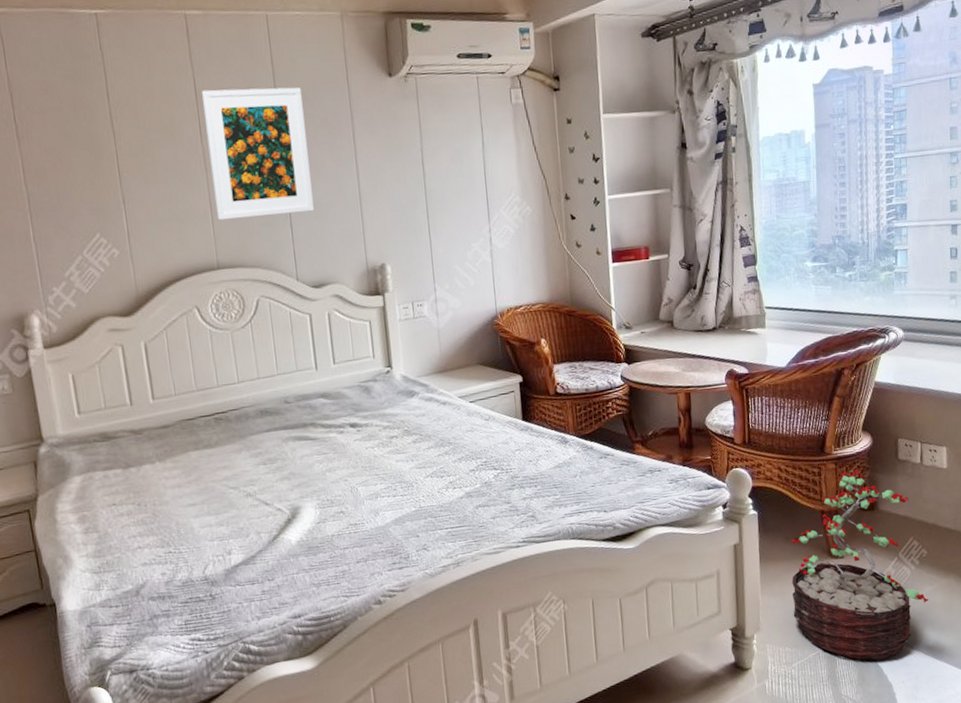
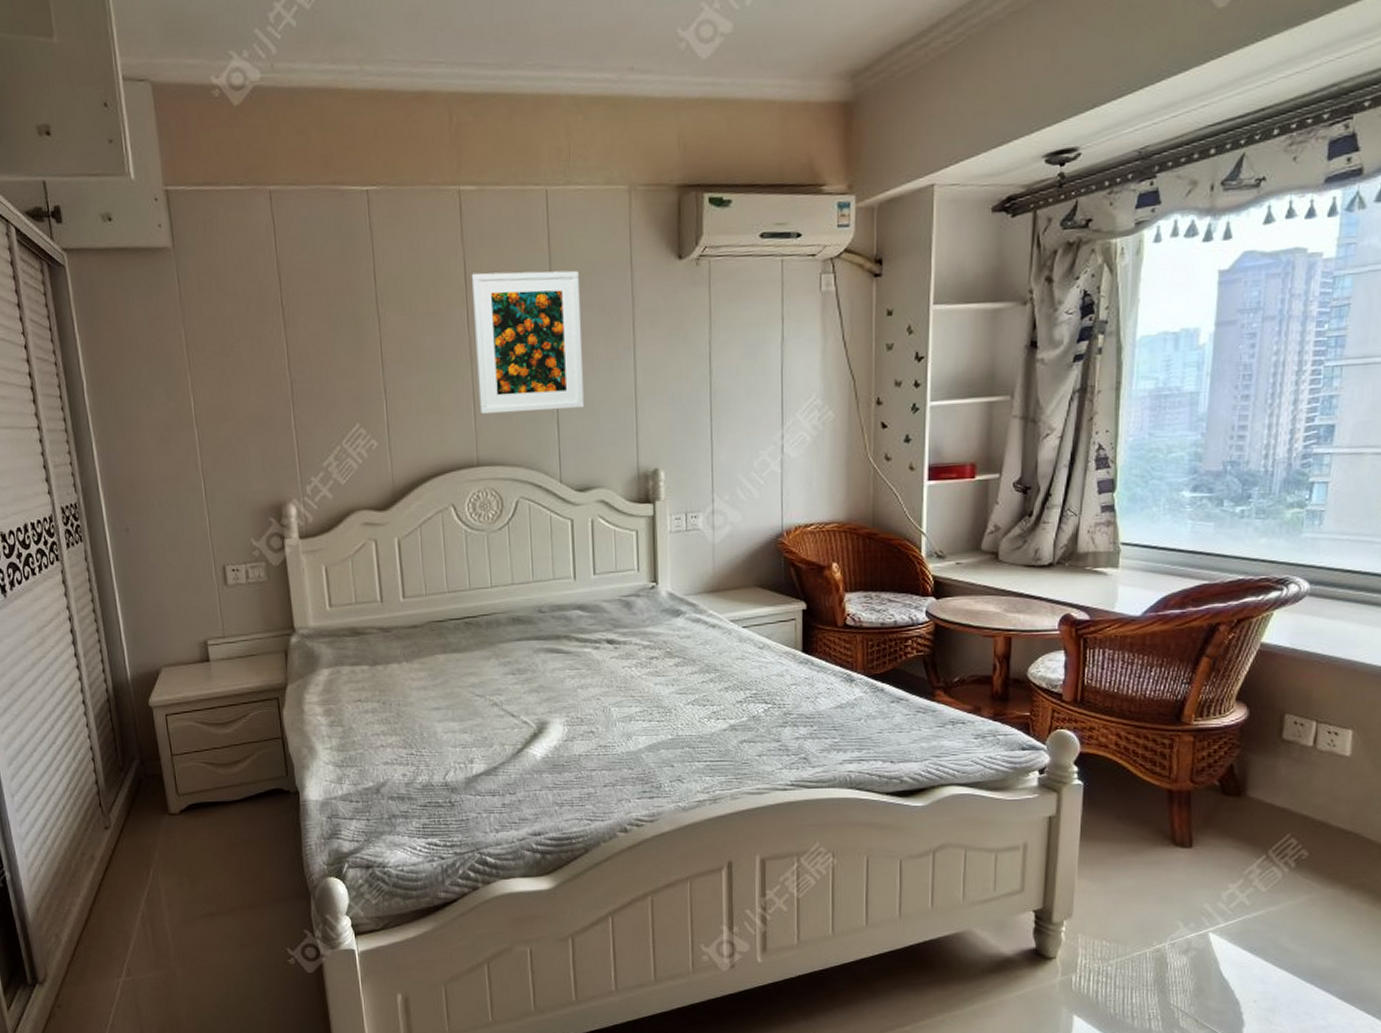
decorative plant: present [790,469,929,661] -> none [1116,745,1304,973]

